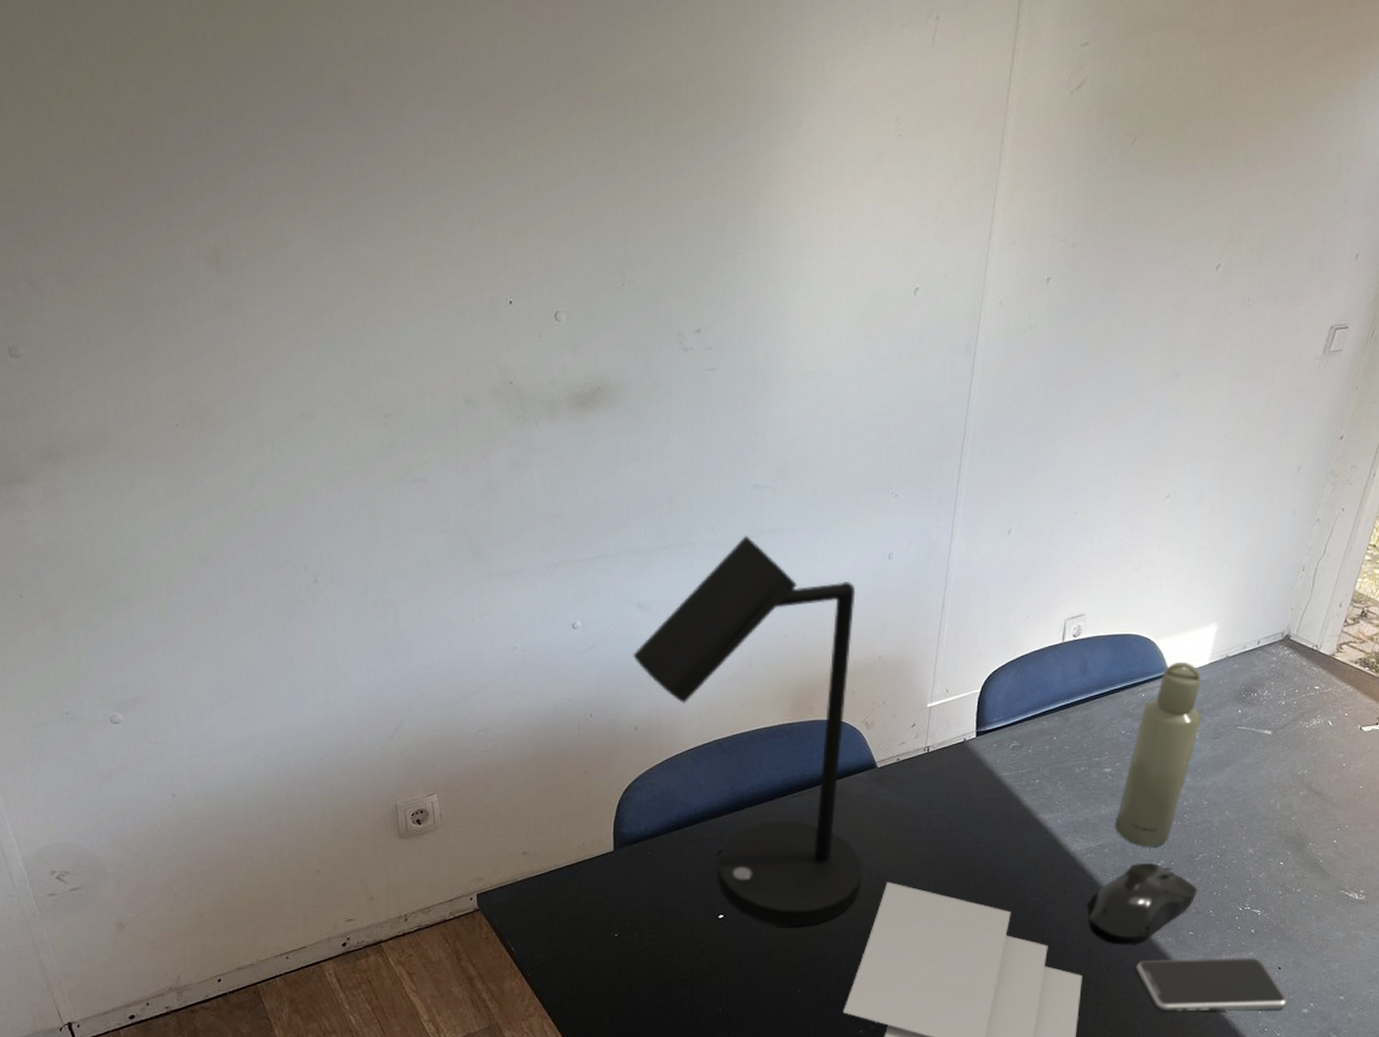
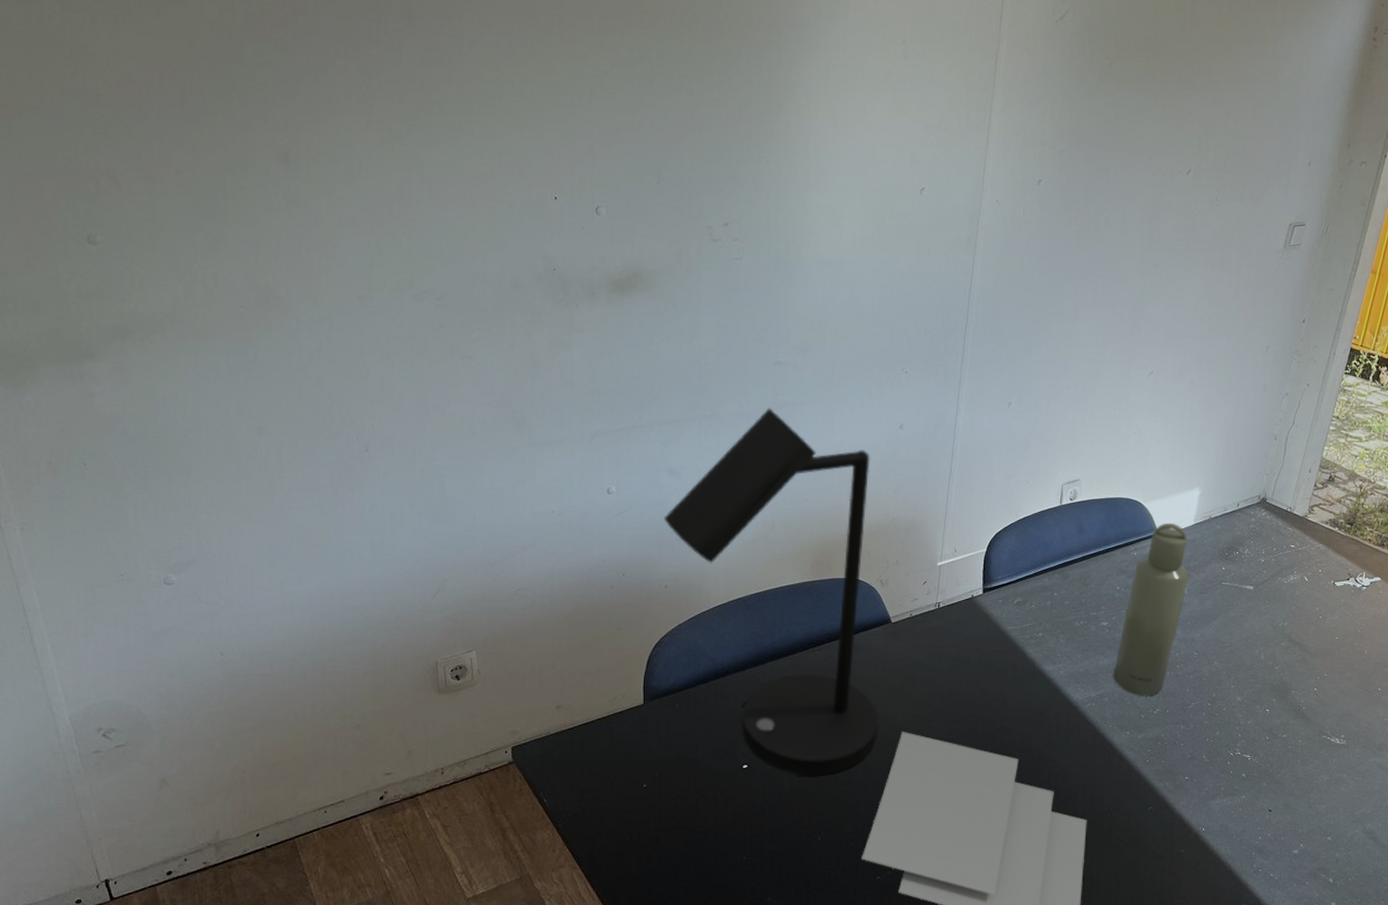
computer mouse: present [1086,863,1197,945] -> none [1089,711,1191,790]
smartphone: present [1134,956,1288,1012] -> none [1135,800,1280,855]

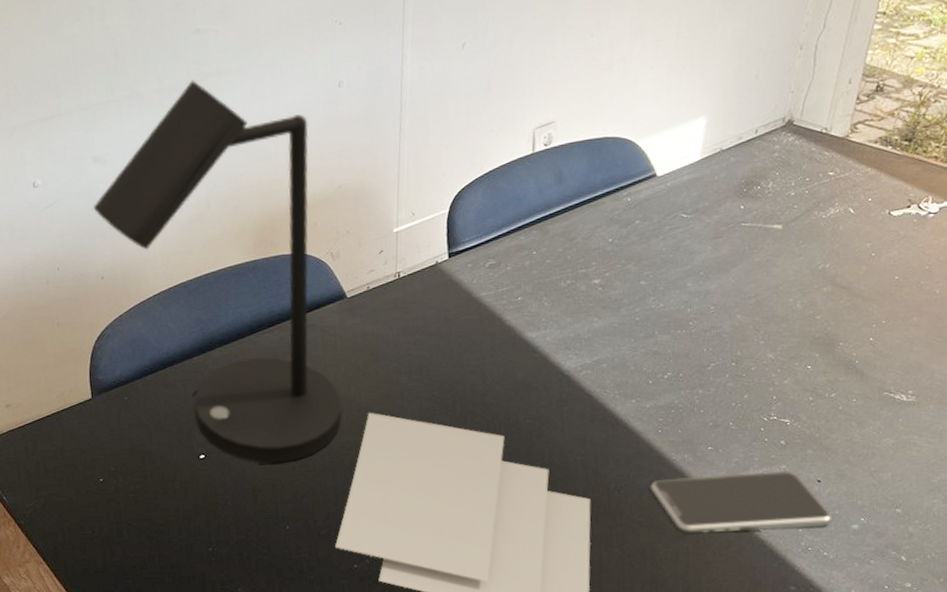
bottle: present [1113,522,1190,696] -> none [610,160,699,359]
smartphone: none [1135,800,1280,855] -> present [648,470,834,534]

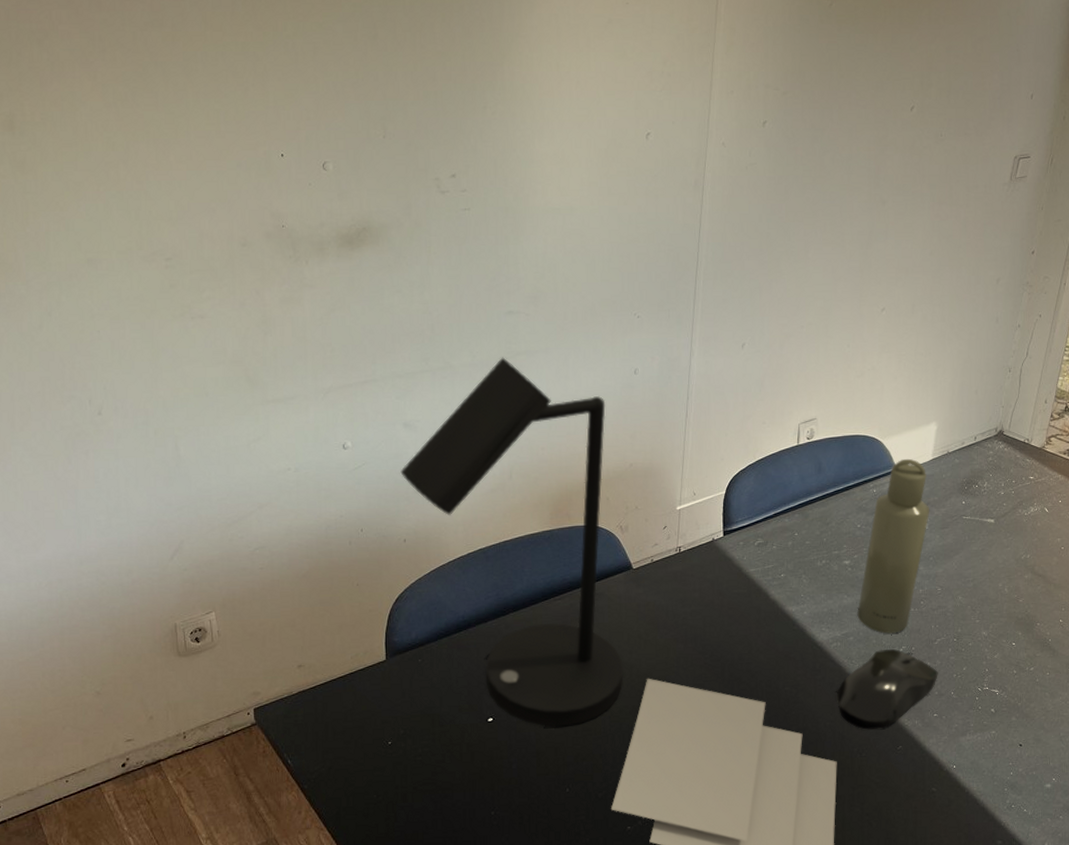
computer mouse: none [587,376,713,465] -> present [836,649,938,730]
bottle: none [610,160,699,359] -> present [857,458,930,634]
smartphone: present [648,470,834,534] -> none [885,735,1032,794]

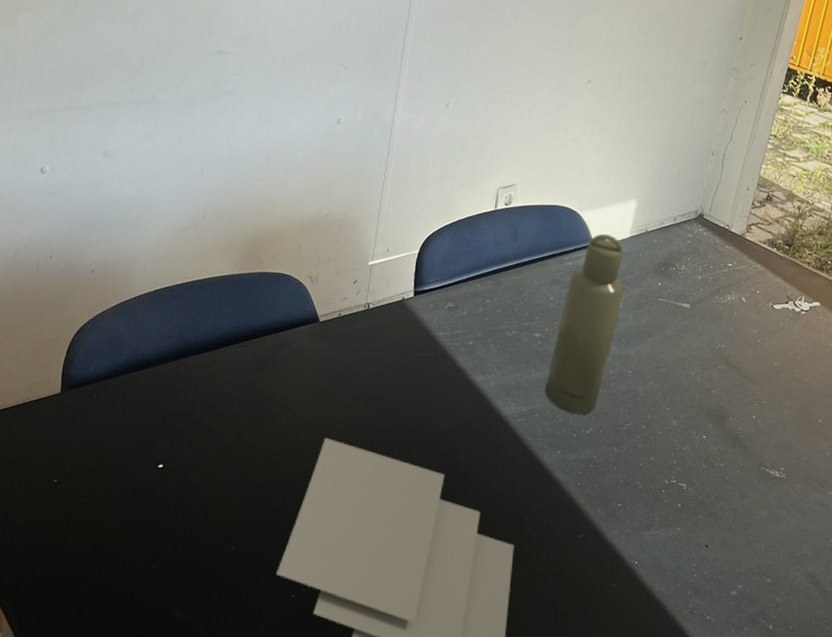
desk lamp: present [400,357,624,727] -> none [95,95,306,481]
computer mouse: present [836,649,938,730] -> none [518,430,625,514]

